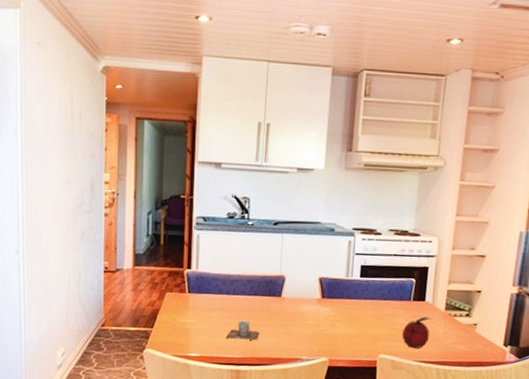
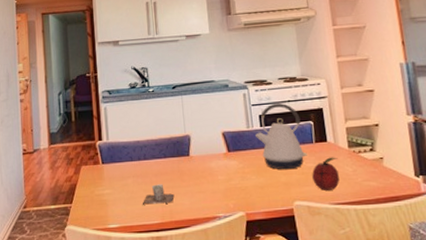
kettle: none [353,255,403,324] -> present [255,102,307,170]

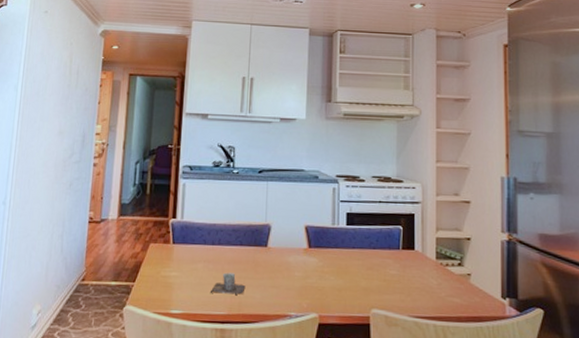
kettle: present [255,102,307,170] -> none [340,202,392,275]
fruit: present [312,157,340,190] -> none [394,266,423,302]

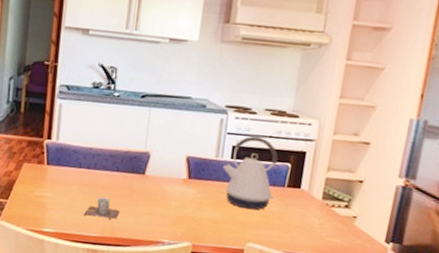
kettle: none [340,202,392,275] -> present [223,136,279,210]

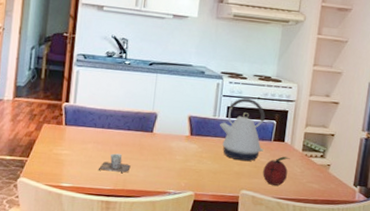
fruit: none [273,205,307,239] -> present [263,156,290,186]

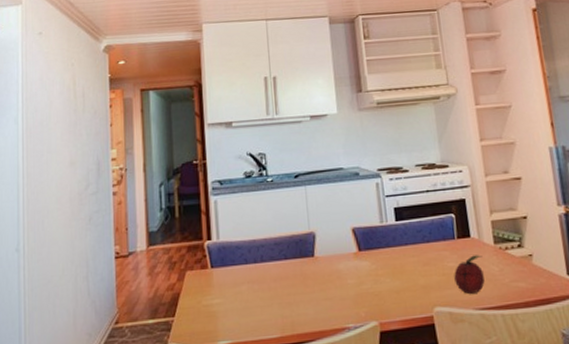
cup: present [99,153,131,173] -> none [259,290,297,316]
kettle: present [220,97,266,162] -> none [390,193,449,271]

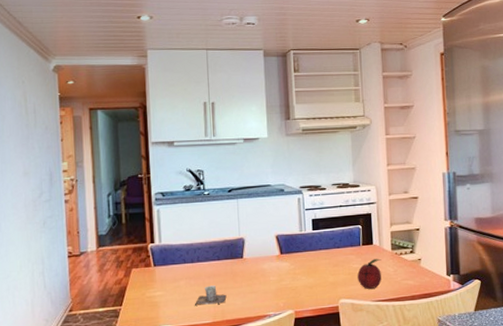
cup: none [259,290,297,316] -> present [195,285,227,306]

